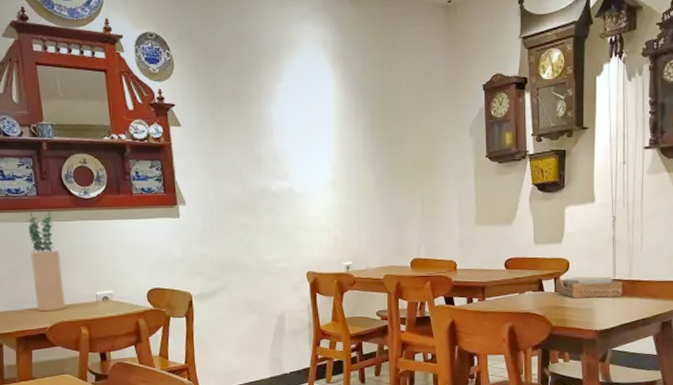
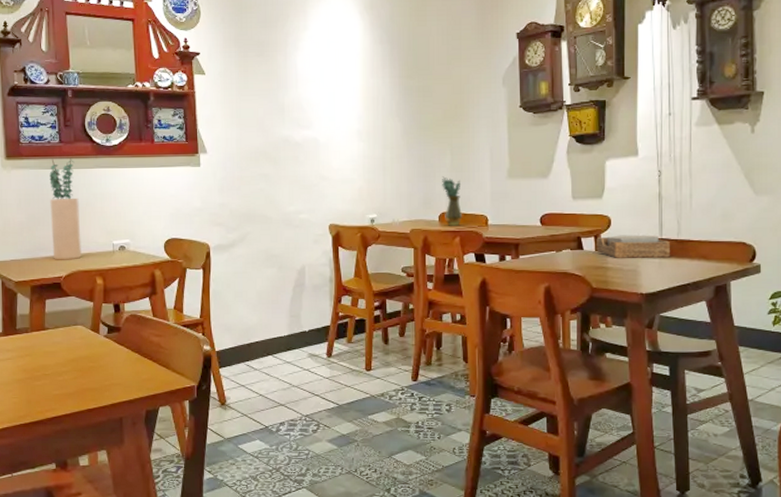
vase: none [413,224,432,272] -> present [442,176,462,227]

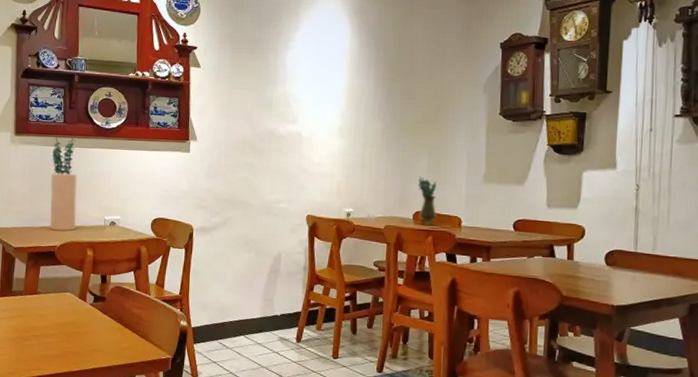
napkin holder: present [596,235,671,259] -> none [568,245,645,273]

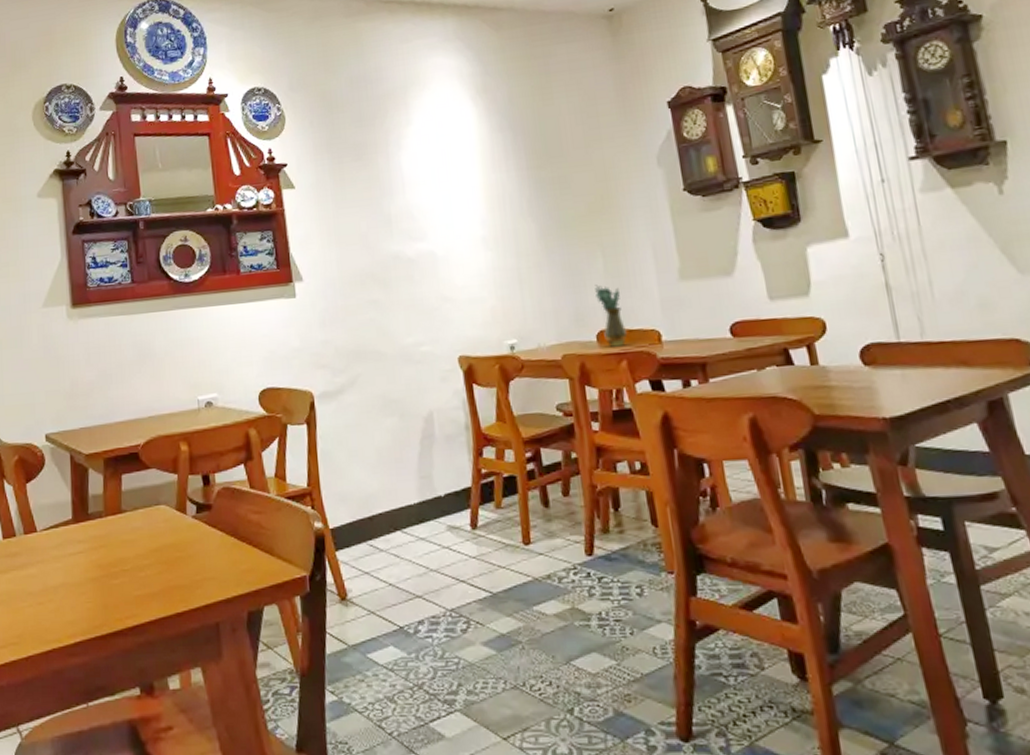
vase: present [49,137,77,232] -> none [121,299,162,425]

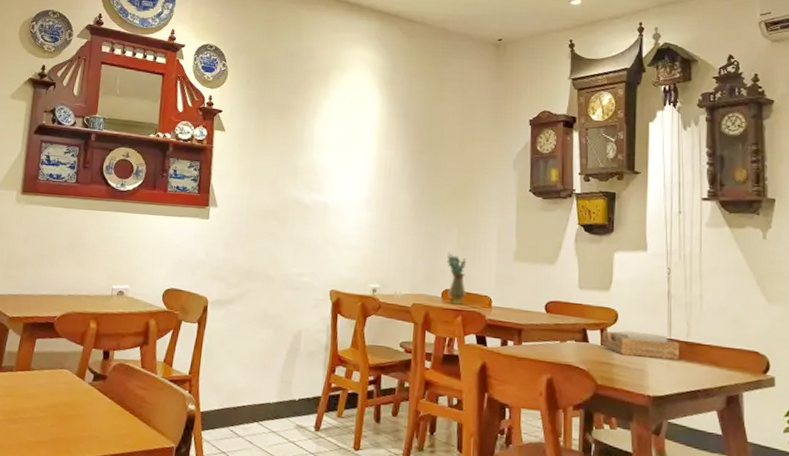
napkin holder: none [809,338,916,374] -> present [602,330,680,361]

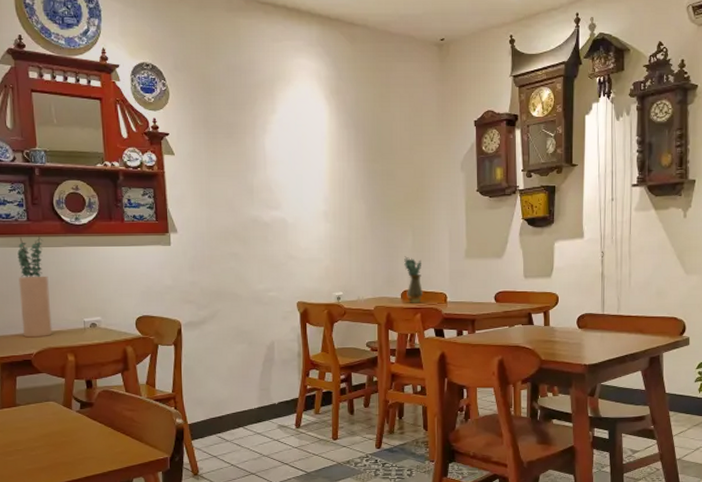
vase: none [50,198,87,301] -> present [17,236,52,338]
napkin holder: present [602,330,680,361] -> none [545,311,612,334]

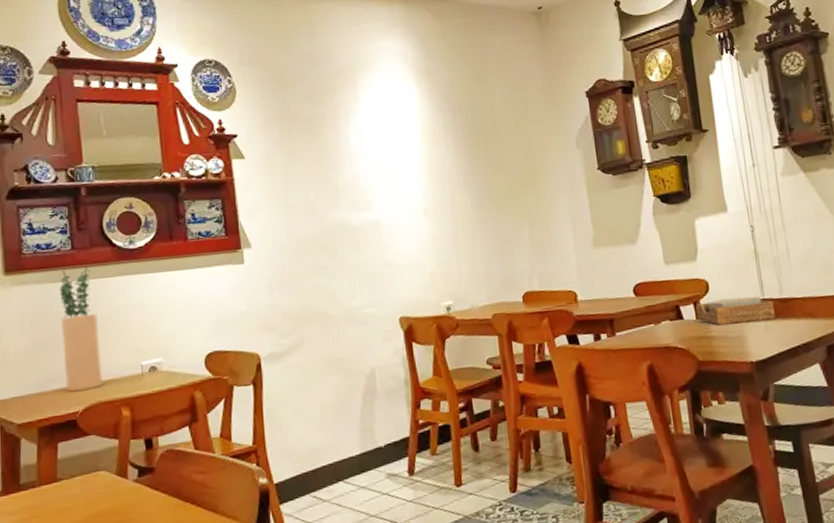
vase: present [404,256,423,304] -> none [521,251,548,308]
napkin holder: none [545,311,612,334] -> present [696,296,776,326]

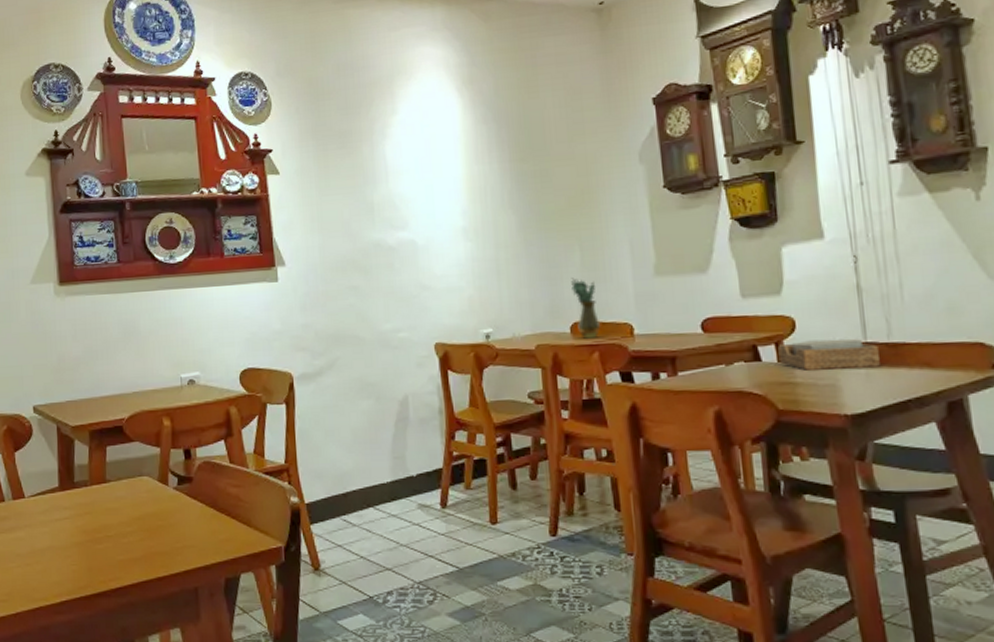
vase: present [60,266,102,392] -> none [107,279,146,400]
vase: none [521,251,548,308] -> present [571,278,600,340]

